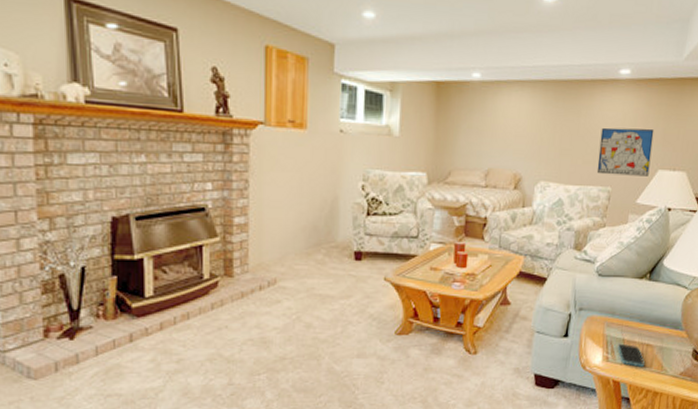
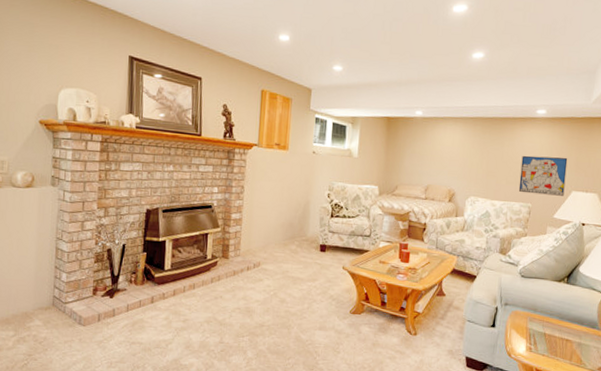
smartphone: present [617,343,645,367] -> none [540,336,565,359]

